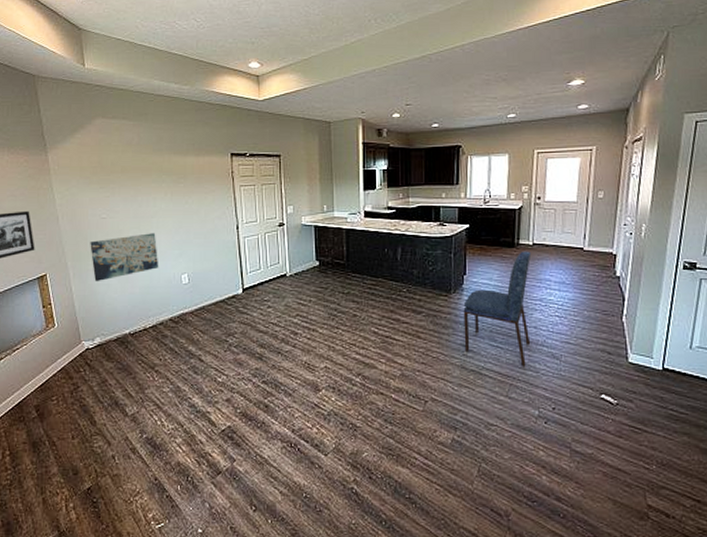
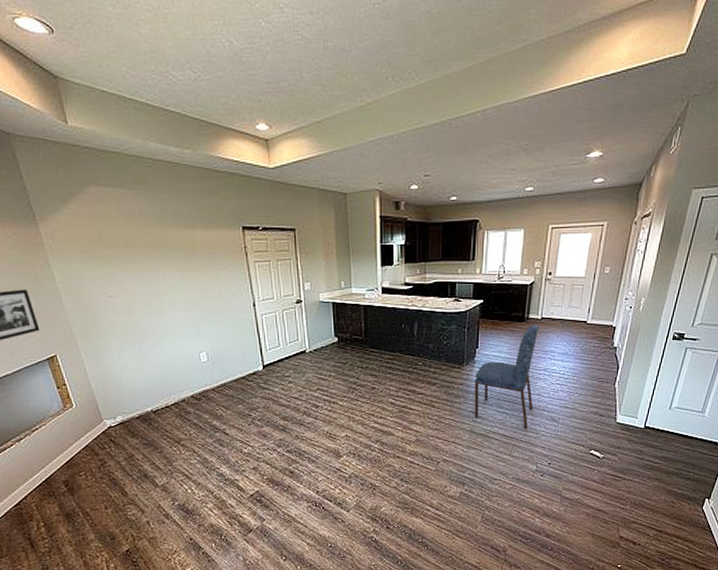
wall art: present [90,233,159,282] -> none [99,311,176,362]

